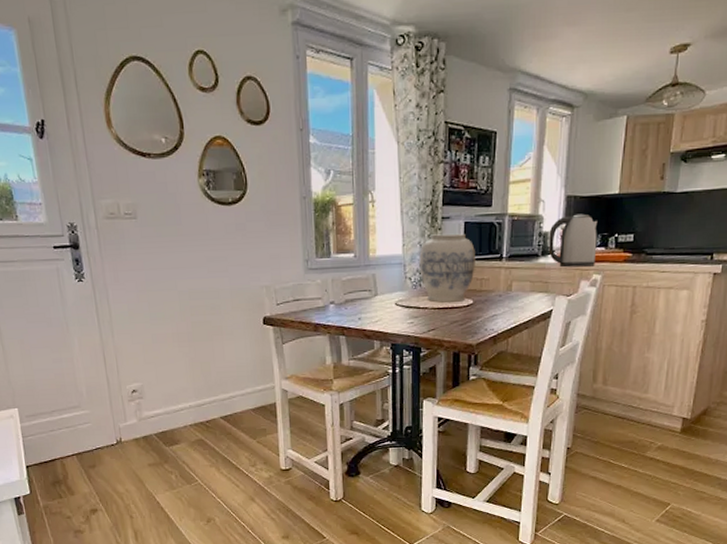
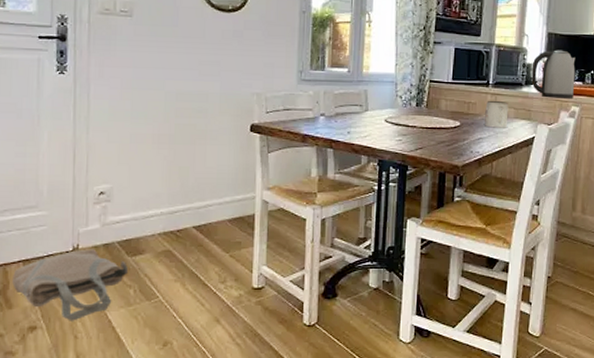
tote bag: none [69,441,167,504] -> present [12,249,128,321]
vase: present [419,233,476,303] -> none [410,57,465,124]
mug: none [499,274,524,304] -> present [485,100,509,128]

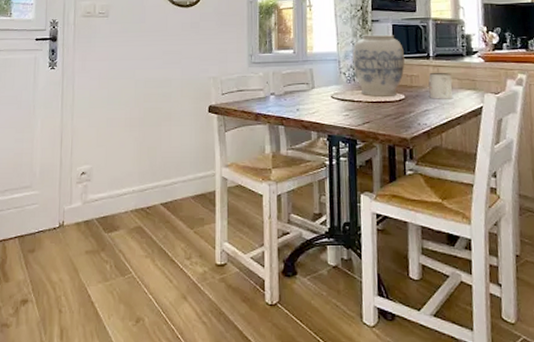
tote bag: present [12,249,128,321] -> none [9,225,105,295]
vase: none [410,57,465,124] -> present [352,34,406,98]
kettle: present [531,50,576,99] -> none [471,19,519,67]

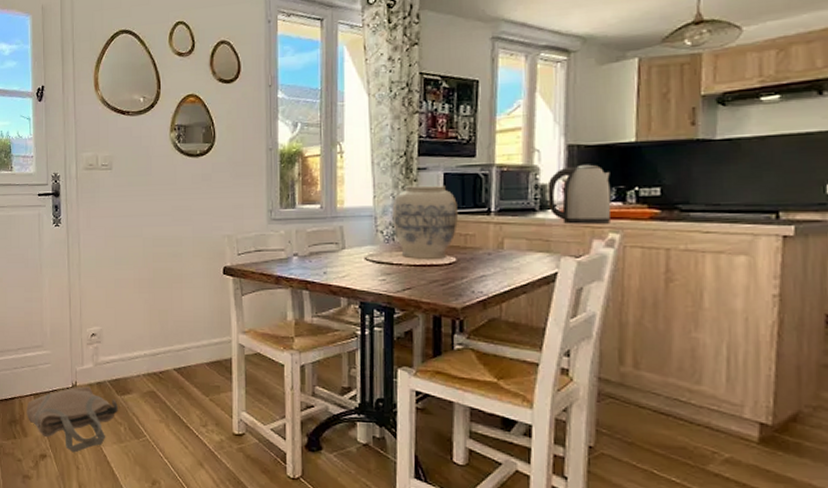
tote bag: none [9,225,105,295] -> present [27,386,118,453]
mug: present [428,72,453,99] -> none [487,230,519,263]
kettle: none [471,19,519,67] -> present [547,164,612,225]

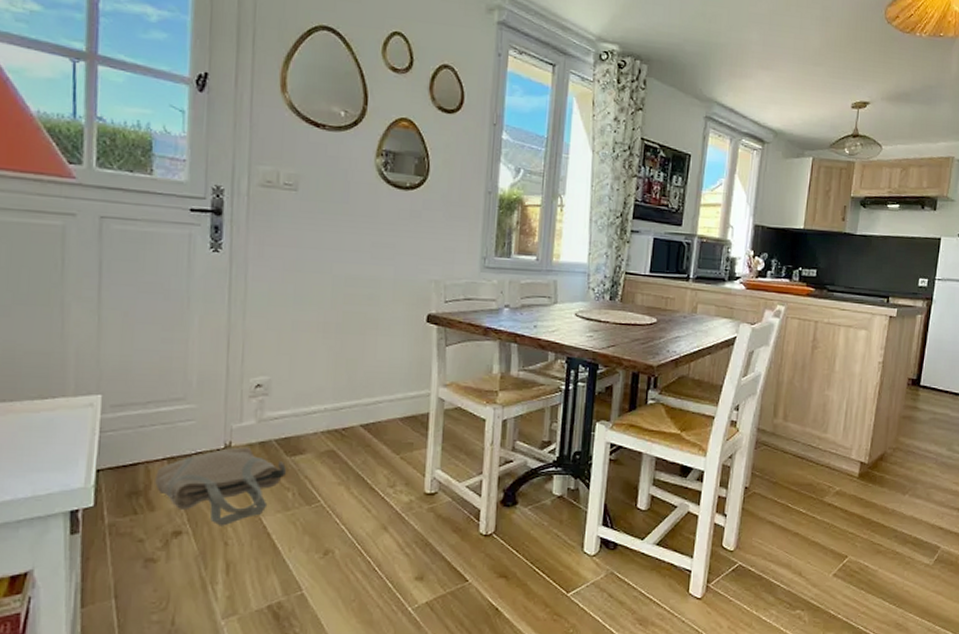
vase: present [392,185,459,260] -> none [604,246,663,320]
kettle: present [547,164,612,225] -> none [735,243,783,297]

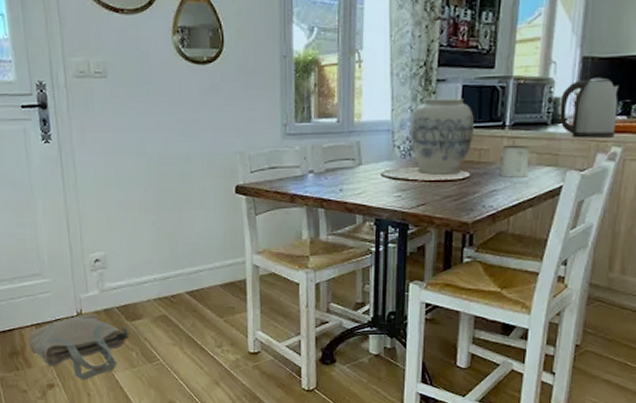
vase: none [604,246,663,320] -> present [410,97,475,176]
mug: none [683,295,710,327] -> present [500,145,530,178]
kettle: none [735,243,783,297] -> present [559,77,619,139]

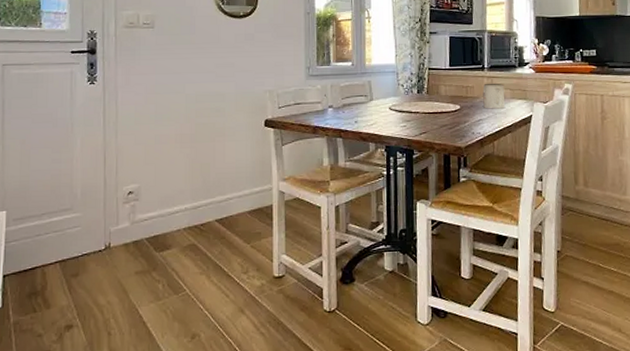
tote bag: present [28,314,128,380] -> none [50,246,156,318]
vase: present [410,97,475,176] -> none [410,46,462,108]
kettle: present [559,77,619,139] -> none [523,32,566,78]

